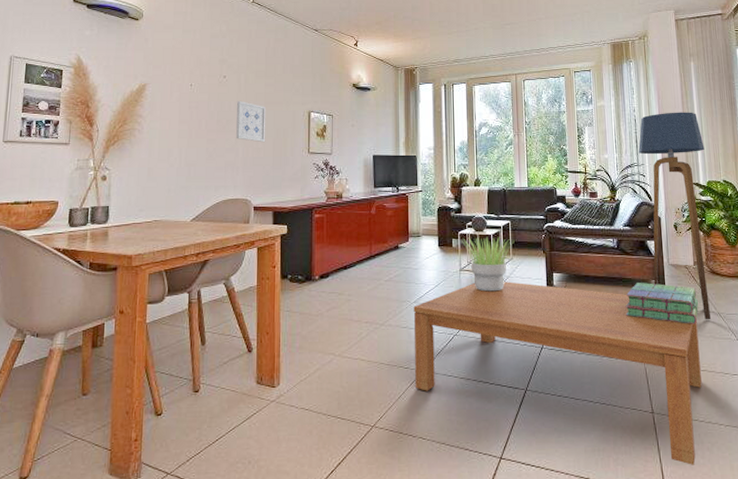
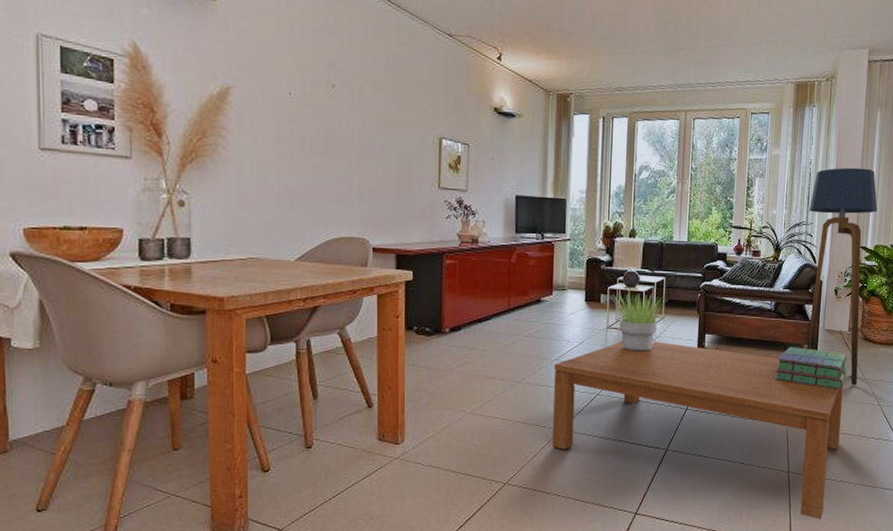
wall art: present [236,100,267,143] -> none [350,117,387,172]

